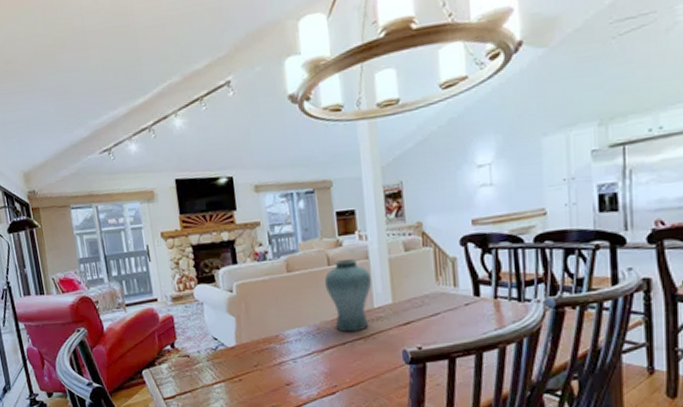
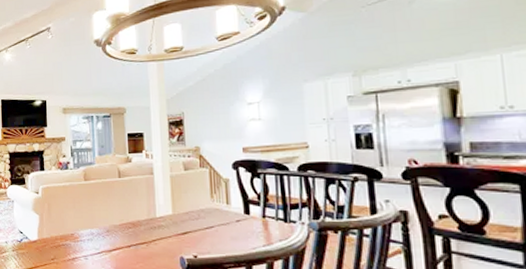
vase: present [324,258,371,332] -> none [115,173,155,237]

